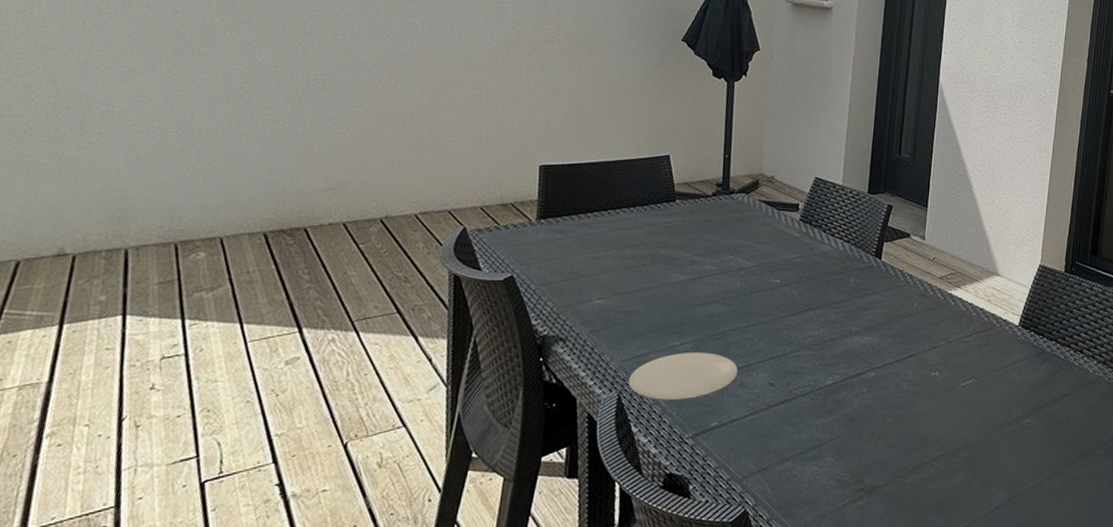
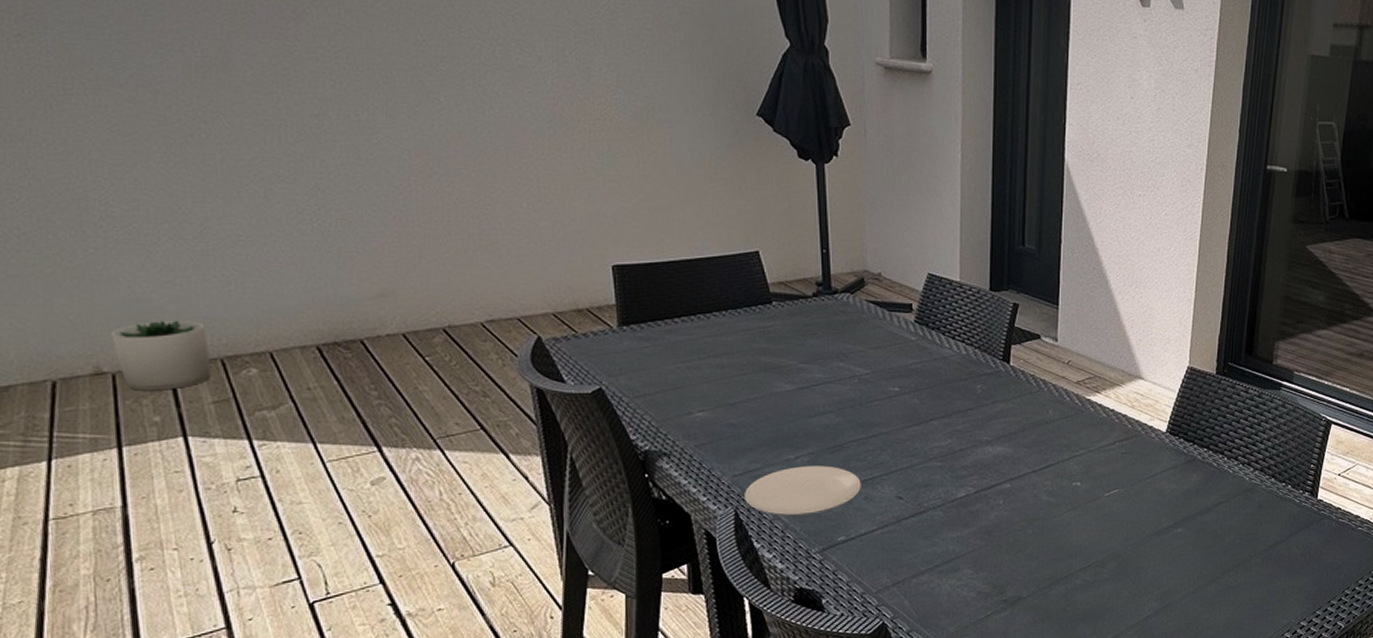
planter: none [80,207,168,271] -> present [111,320,211,391]

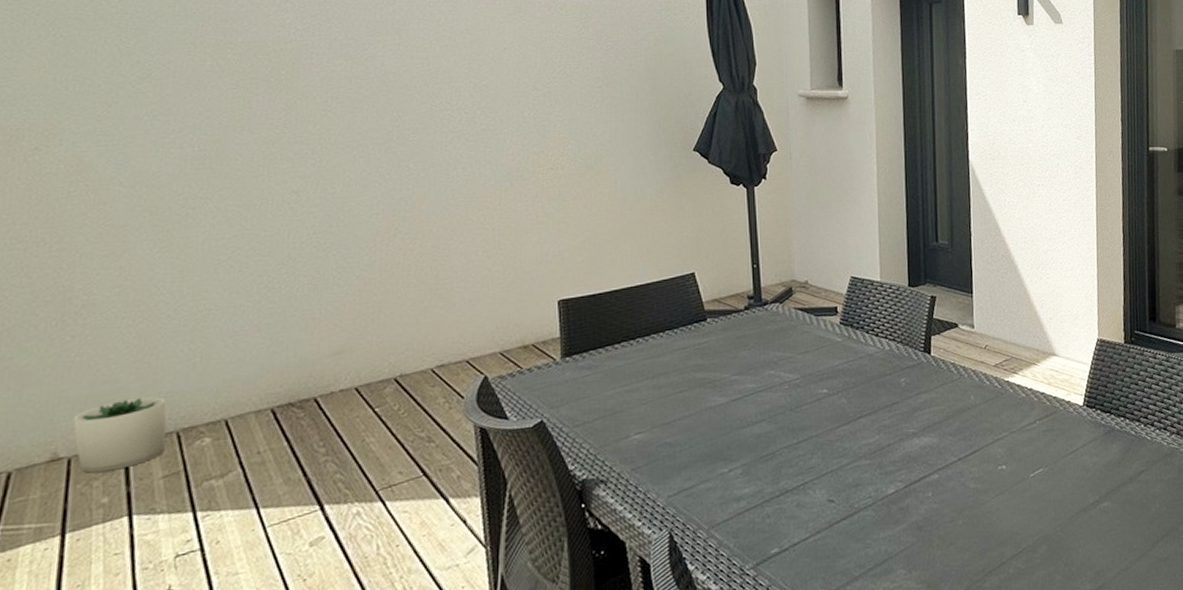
plate: present [745,465,861,516] -> none [679,475,793,534]

